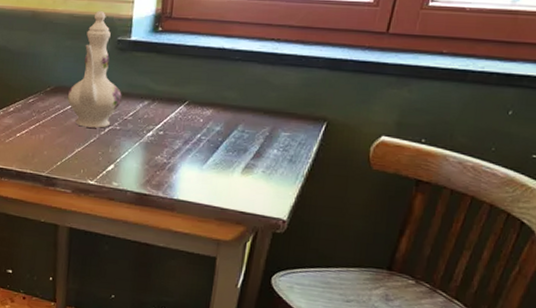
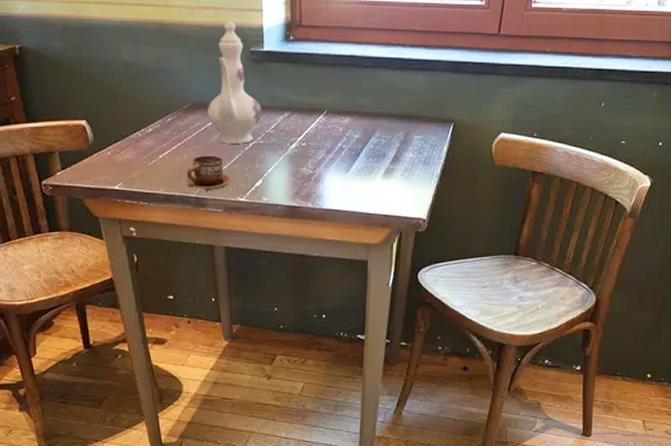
cup: none [38,136,84,172] -> present [185,155,231,191]

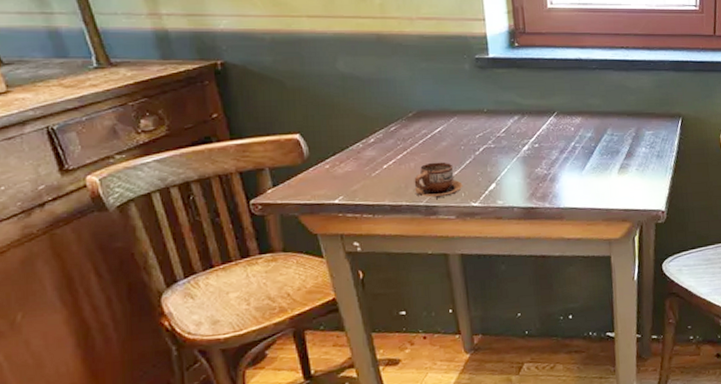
ewer: present [206,20,263,144] -> none [432,29,492,149]

